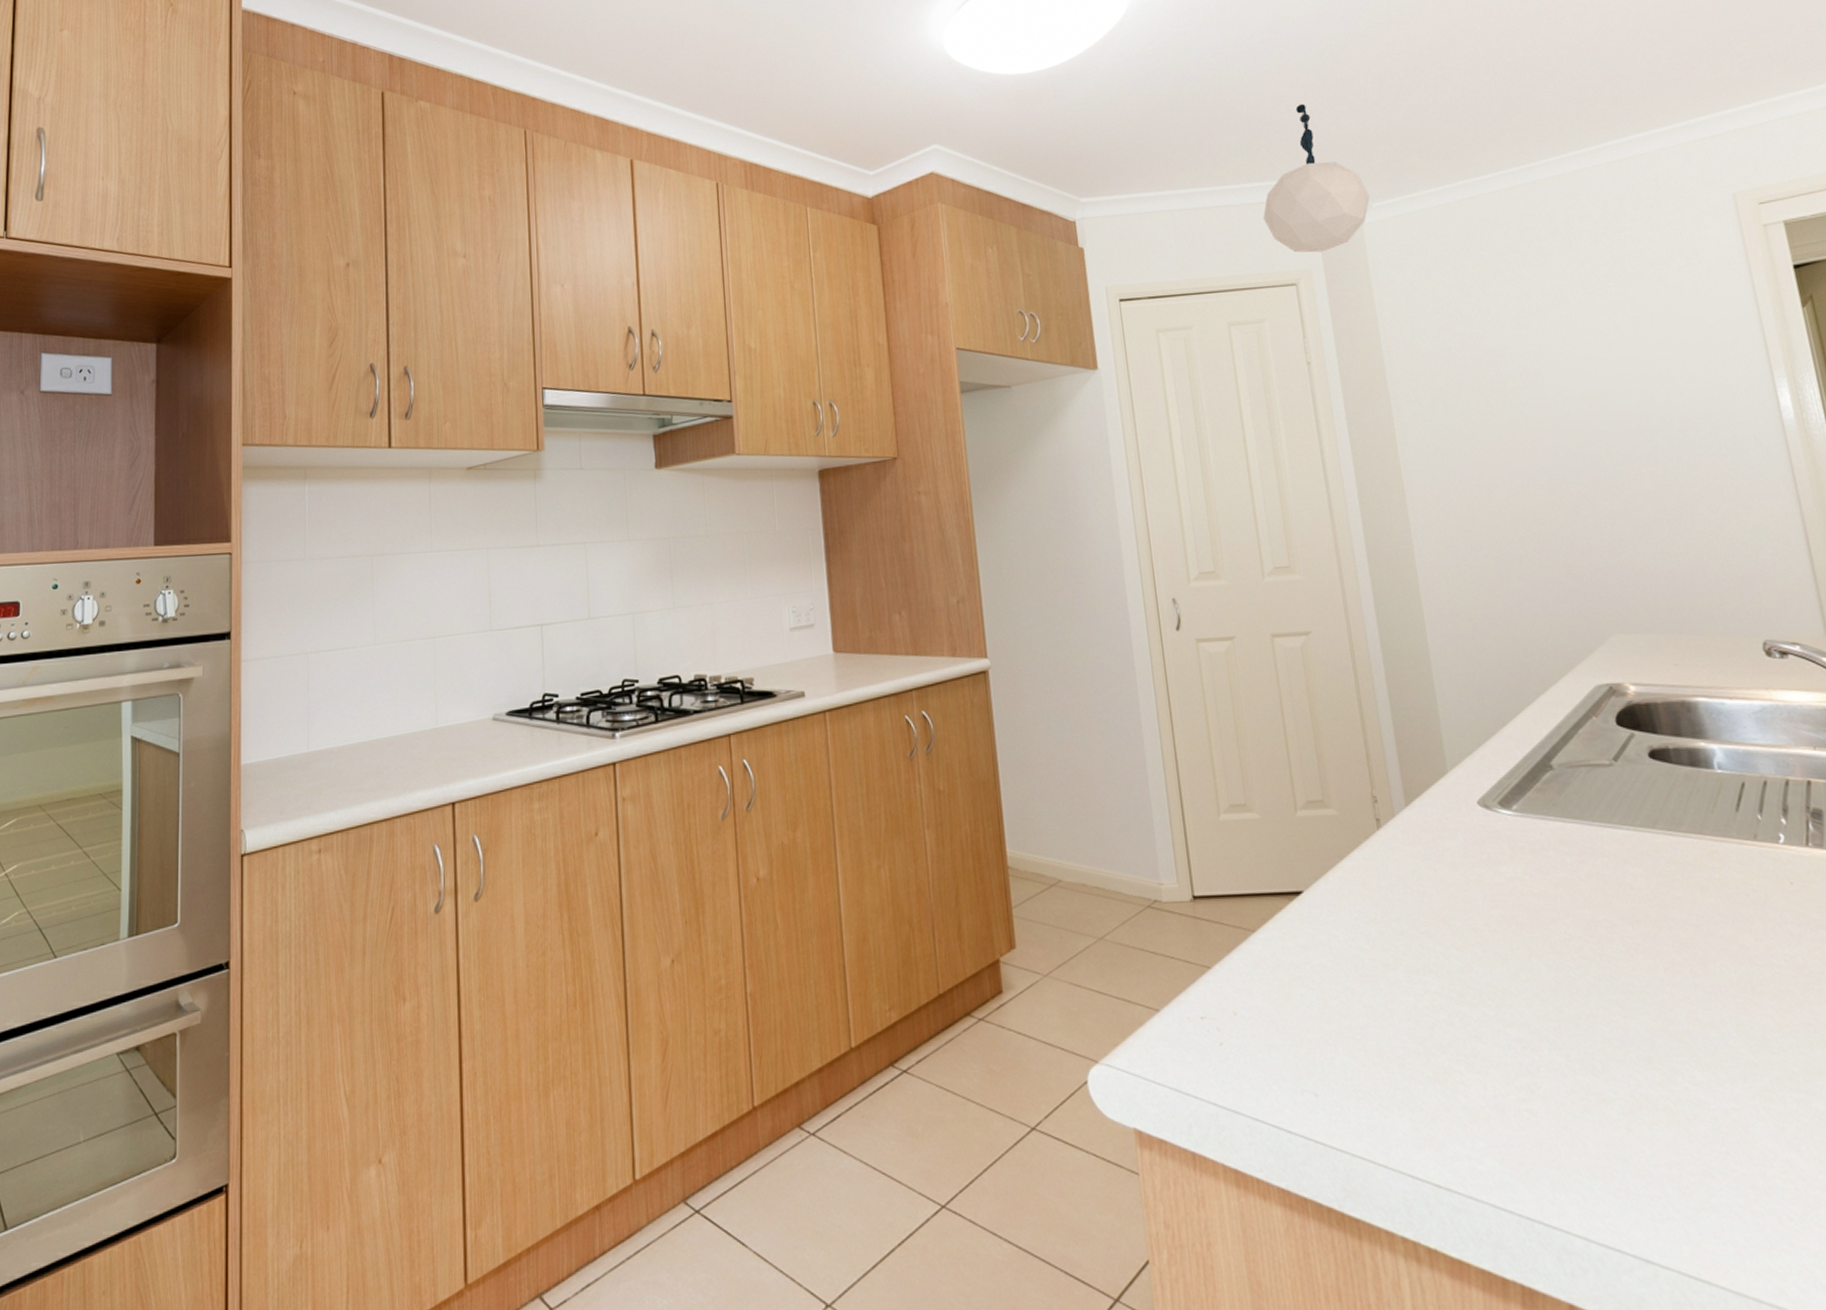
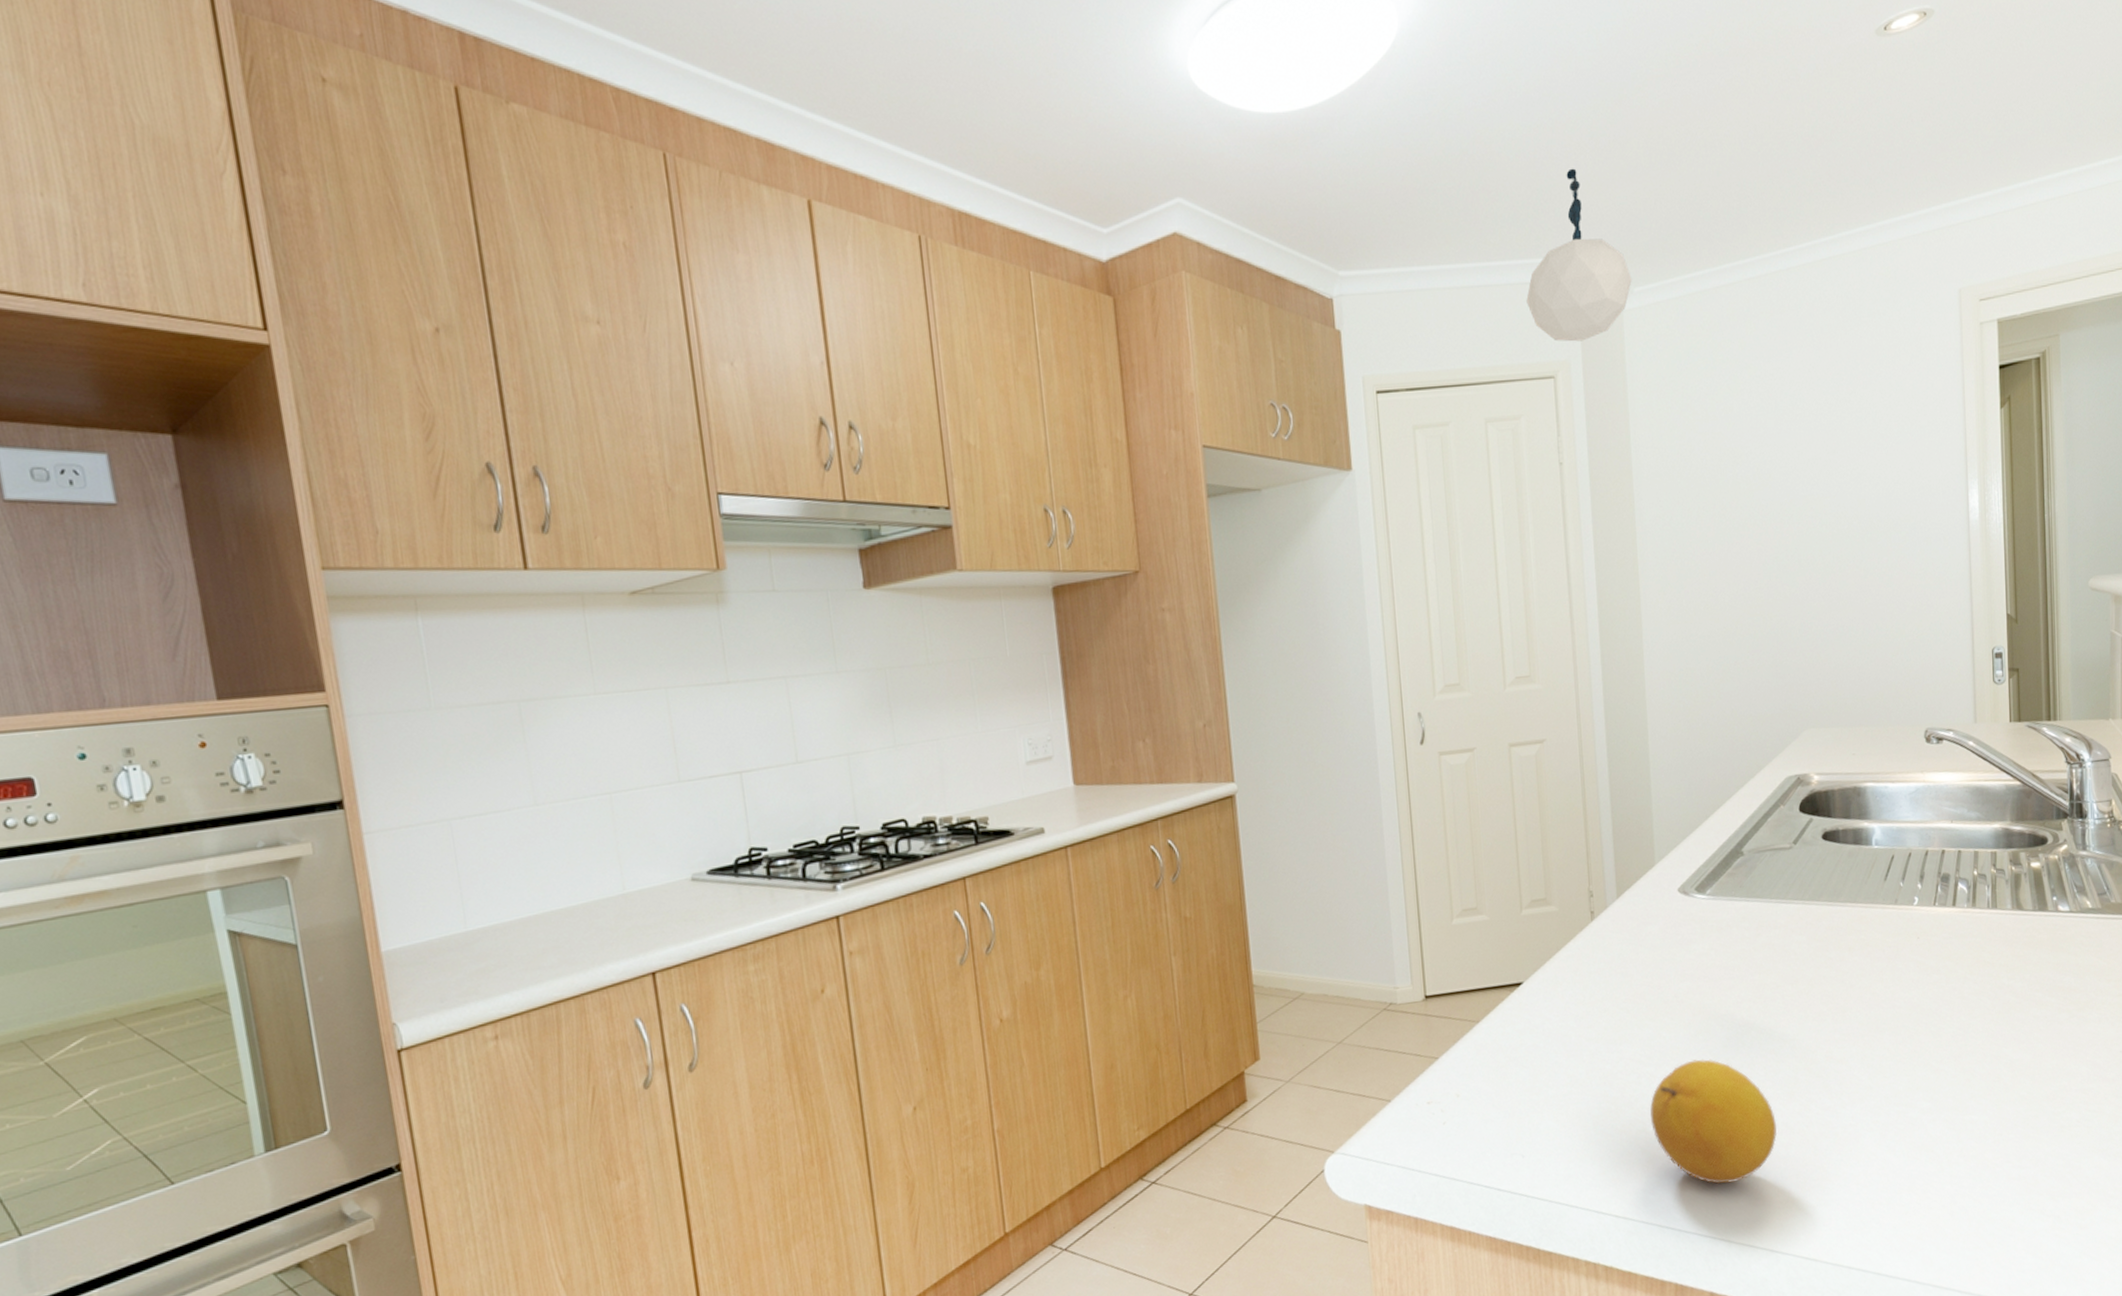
fruit: none [1467,1003,1636,1163] -> present [1650,1058,1778,1184]

